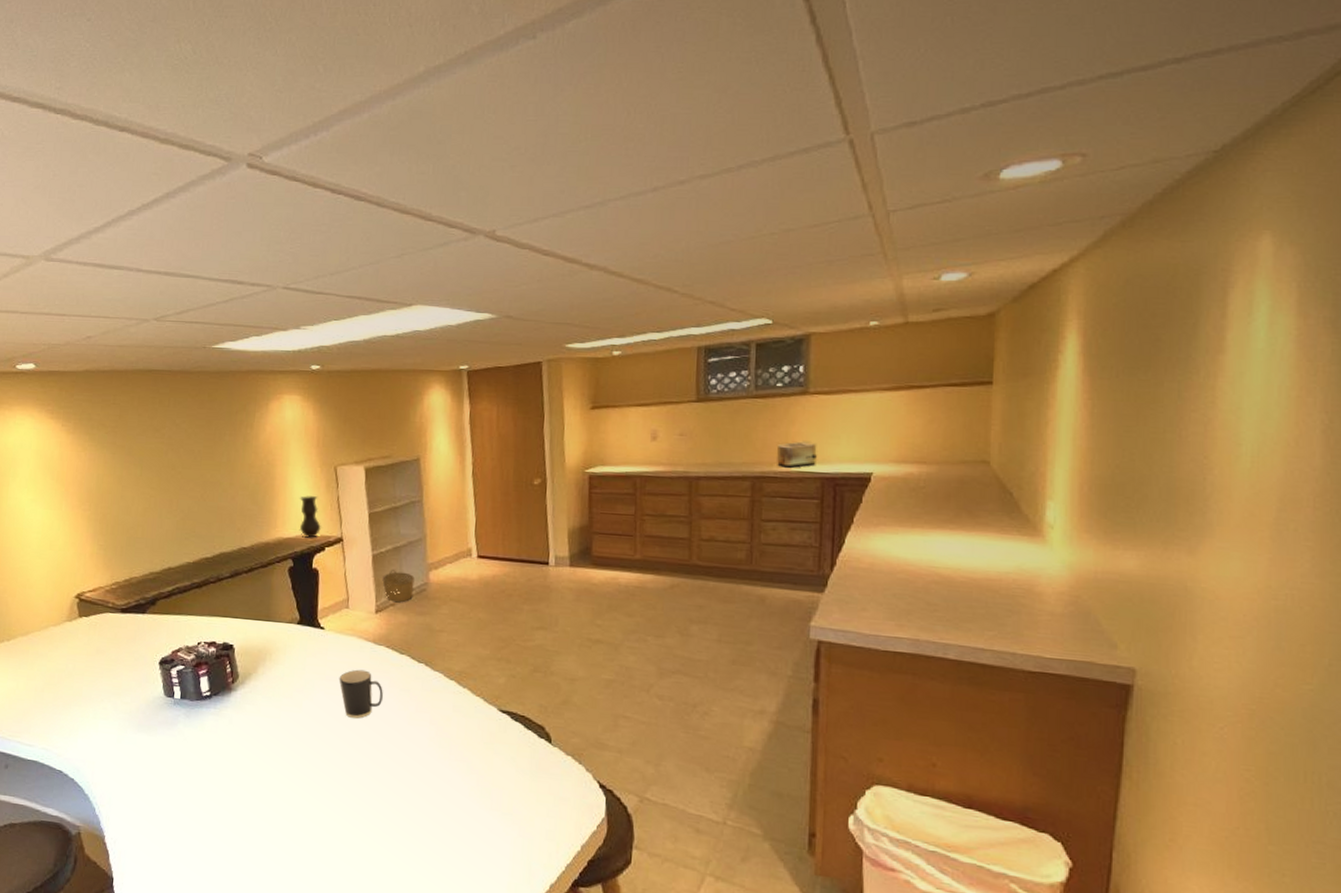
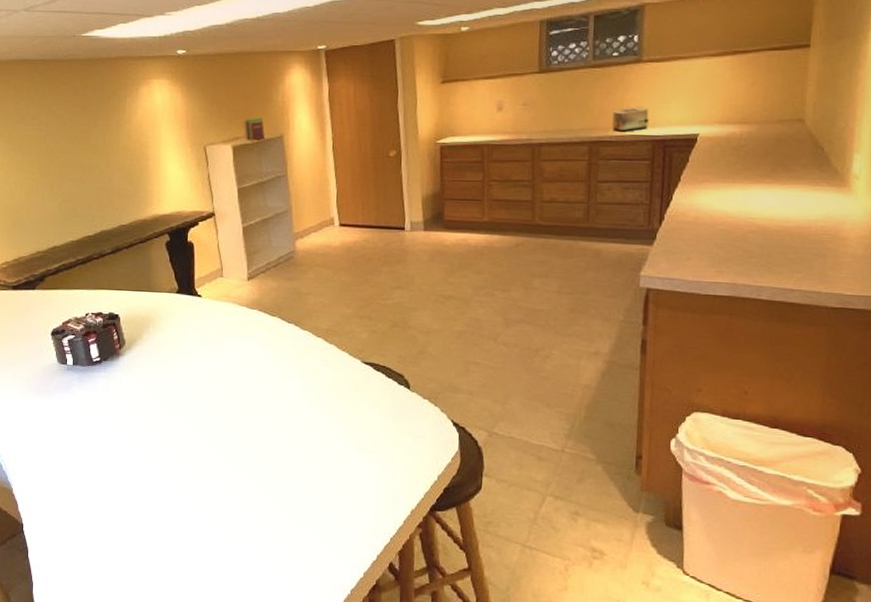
vase: present [300,496,321,538] -> none [173,175,194,214]
mug: present [339,669,383,719] -> none [217,331,257,375]
books: none [377,438,400,463] -> present [243,118,265,141]
basket: present [383,570,415,603] -> none [254,240,282,270]

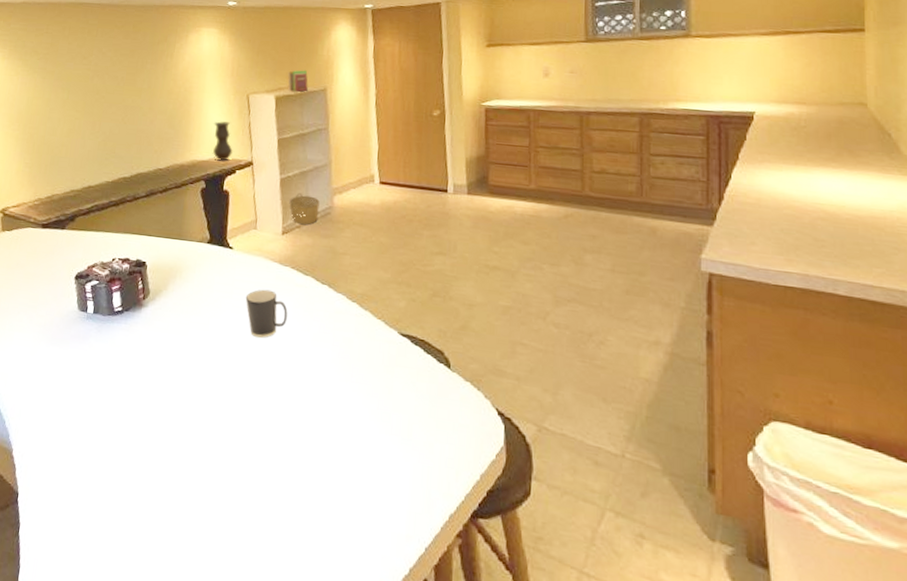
vase: none [173,175,194,214] -> present [213,121,233,161]
mug: none [217,331,257,375] -> present [245,289,288,338]
basket: none [254,240,282,270] -> present [290,193,320,226]
toaster: present [612,107,649,132] -> none [663,81,701,106]

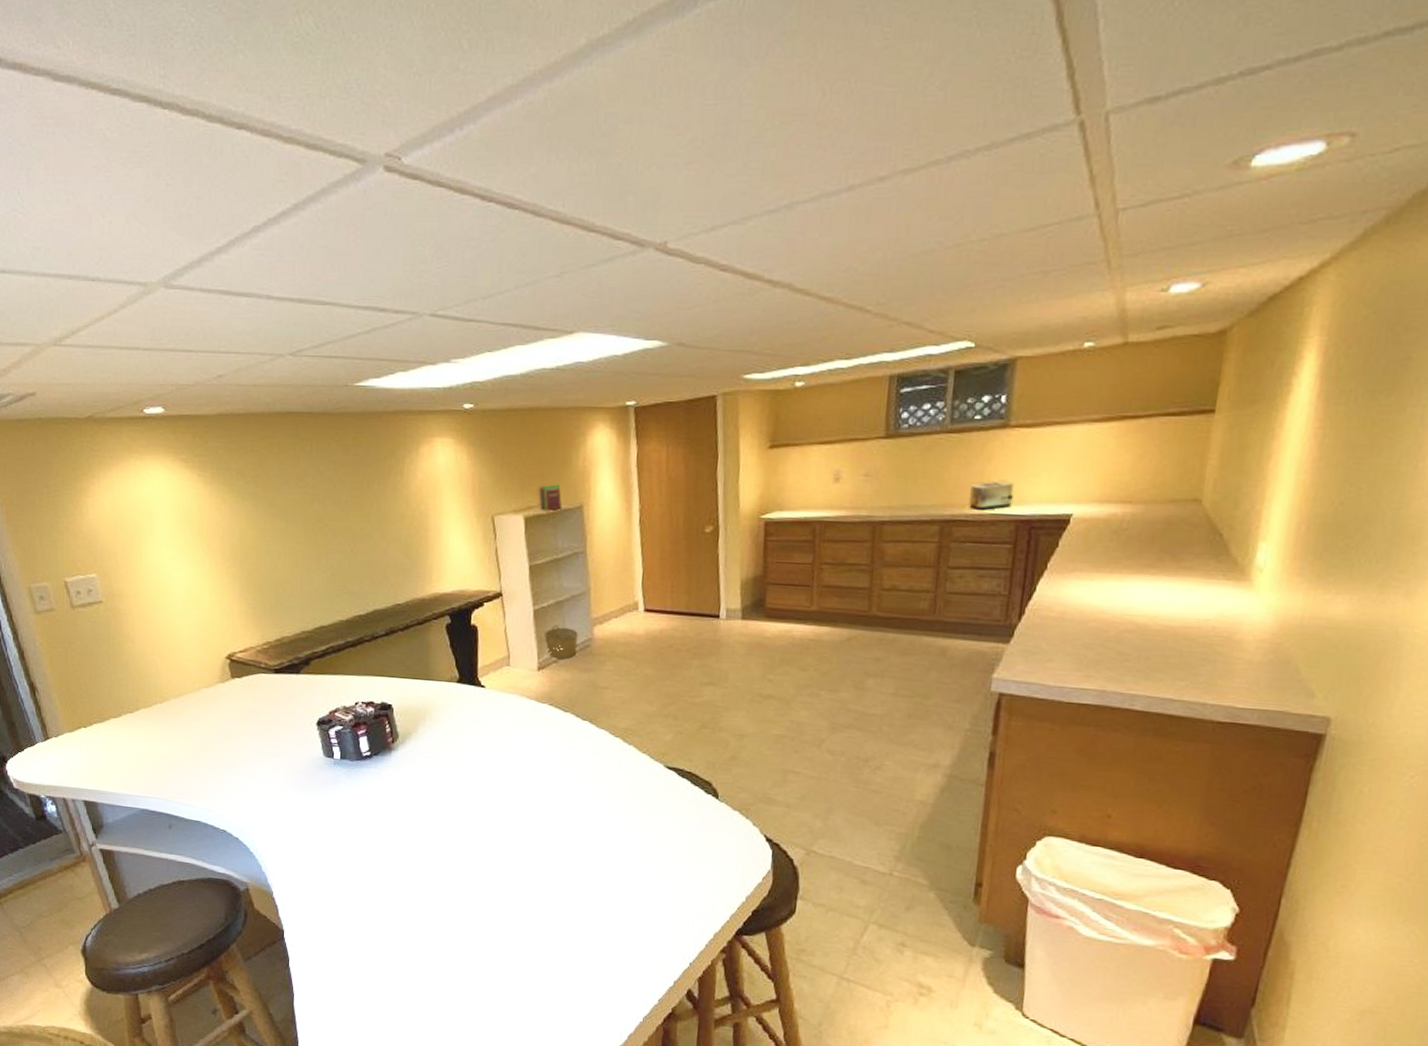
vase: present [213,121,233,161] -> none [456,548,479,593]
mug: present [245,289,288,338] -> none [501,728,547,777]
toaster: none [663,81,701,106] -> present [969,481,1015,510]

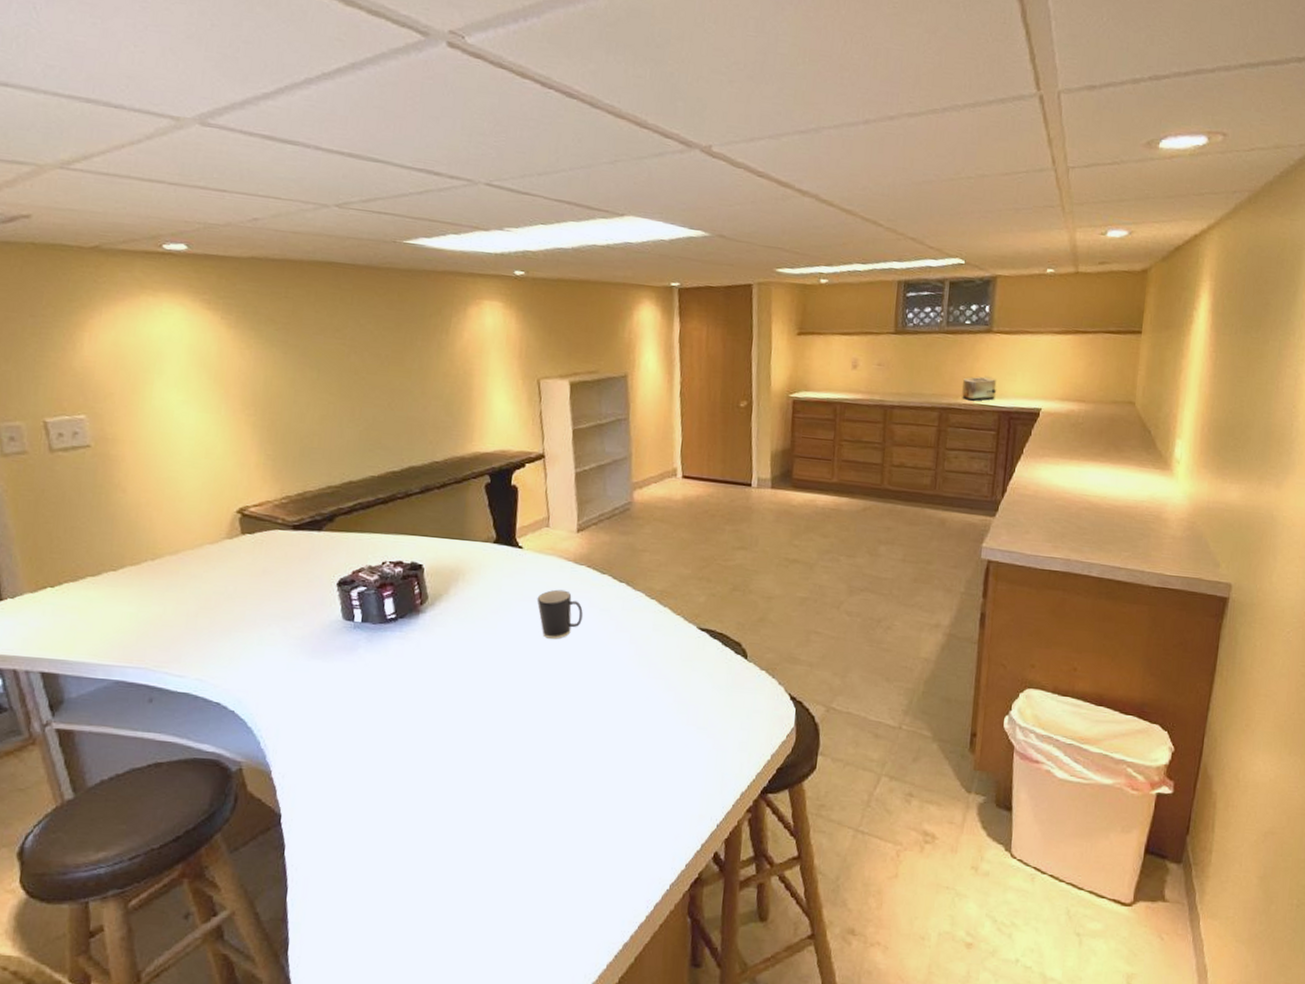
mug: none [501,728,547,777] -> present [536,589,583,639]
books: present [537,484,562,512] -> none [583,353,607,379]
basket: present [546,625,578,660] -> none [586,488,618,522]

